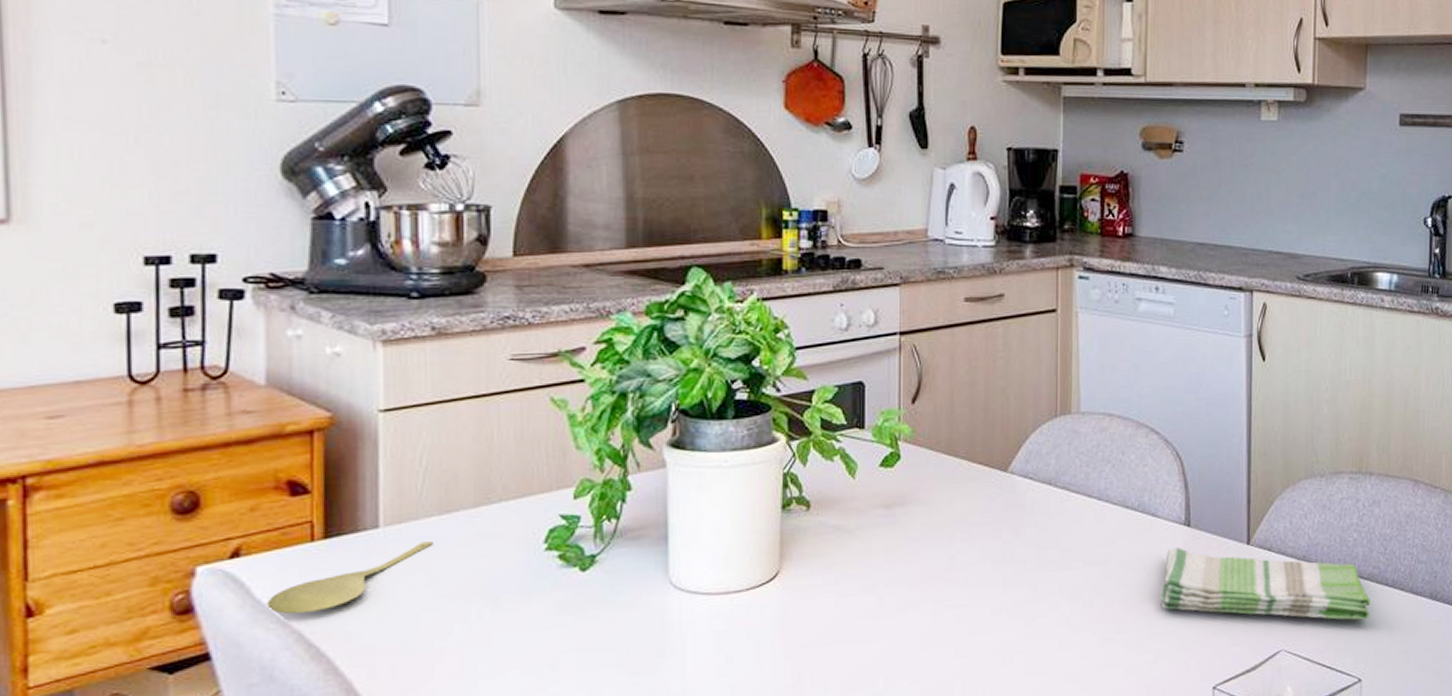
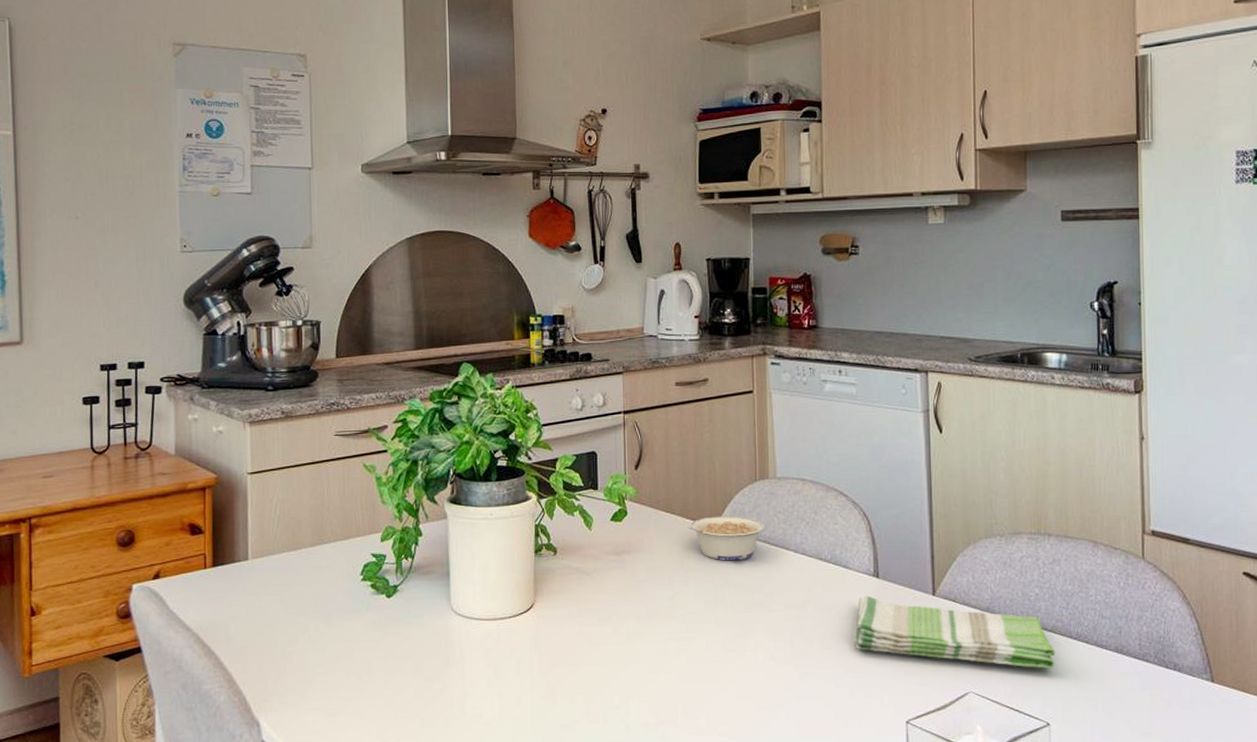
spoon: present [267,541,433,614] -> none [177,571,285,622]
legume: none [973,458,1064,512] -> present [687,516,764,561]

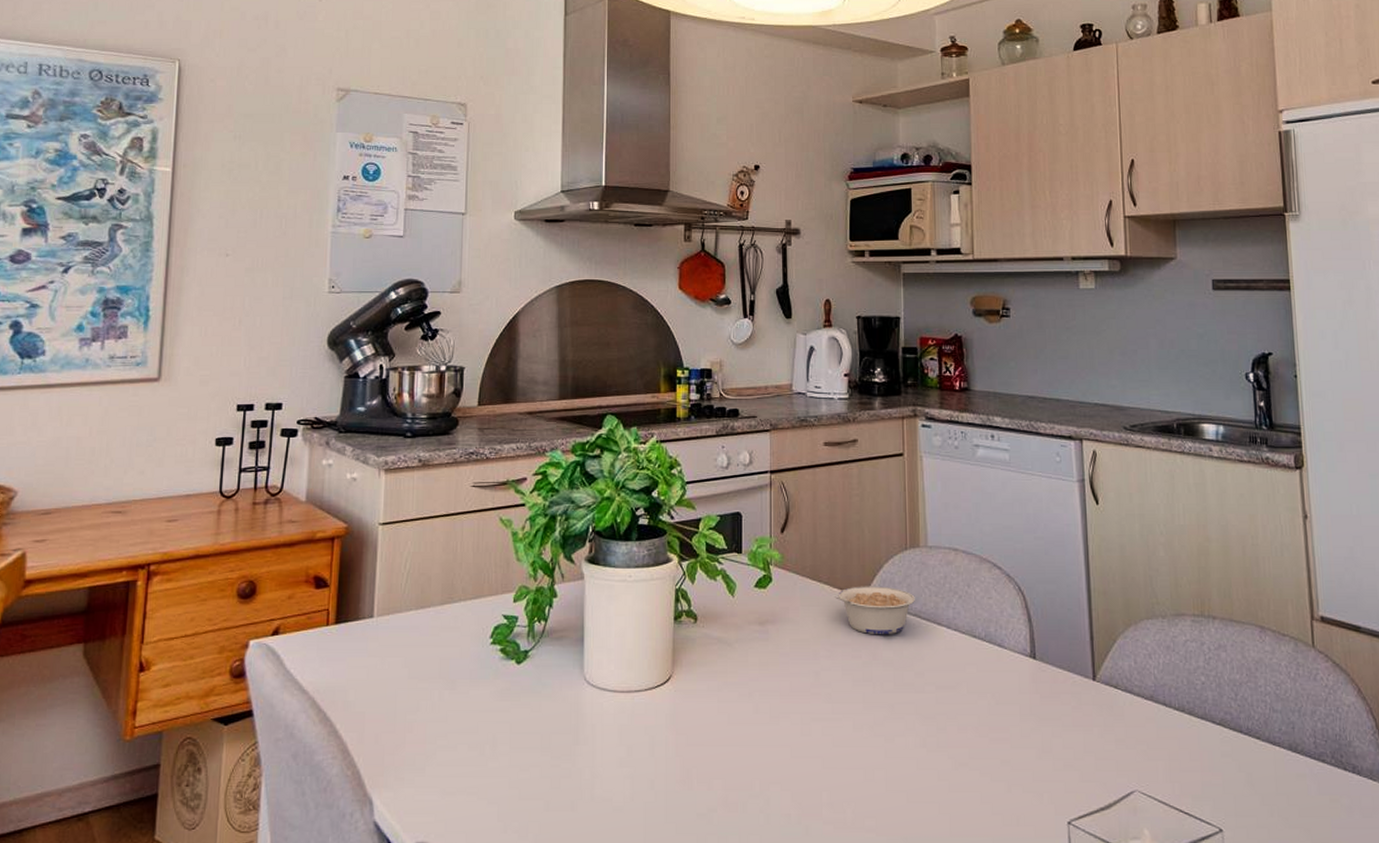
dish towel: present [854,595,1056,669] -> none [1011,678,1226,767]

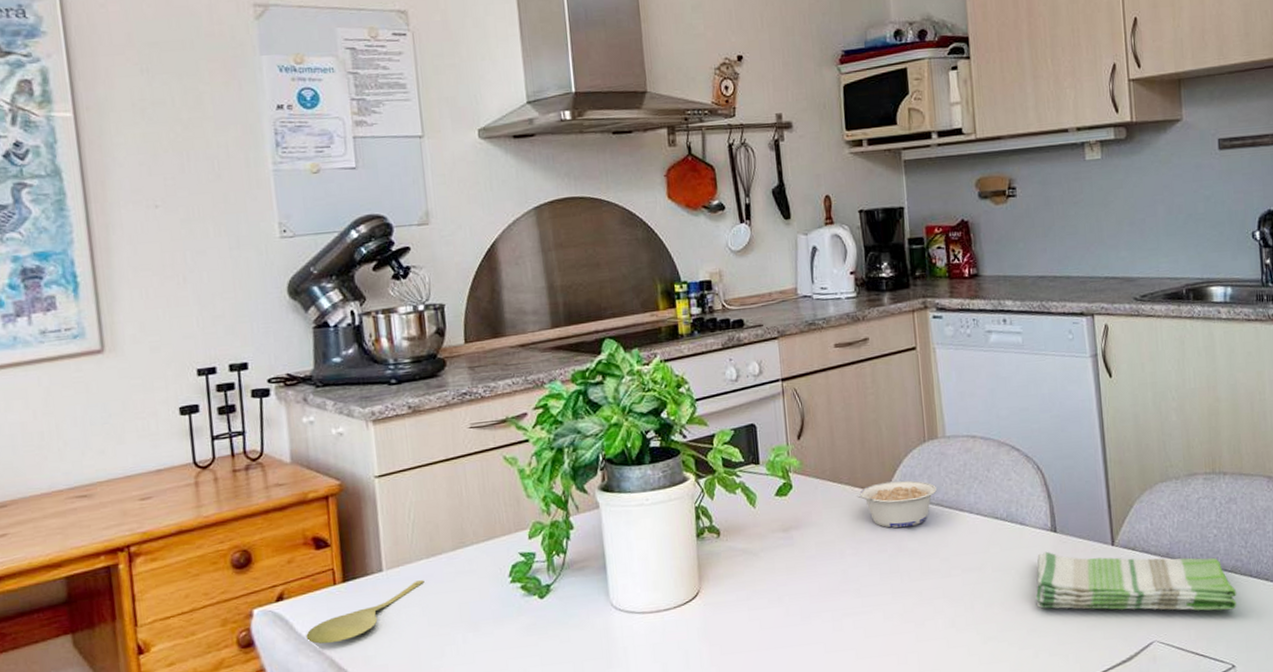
spoon: none [294,631,411,684] -> present [306,580,425,644]
dish towel: none [1011,678,1226,767] -> present [1035,551,1237,611]

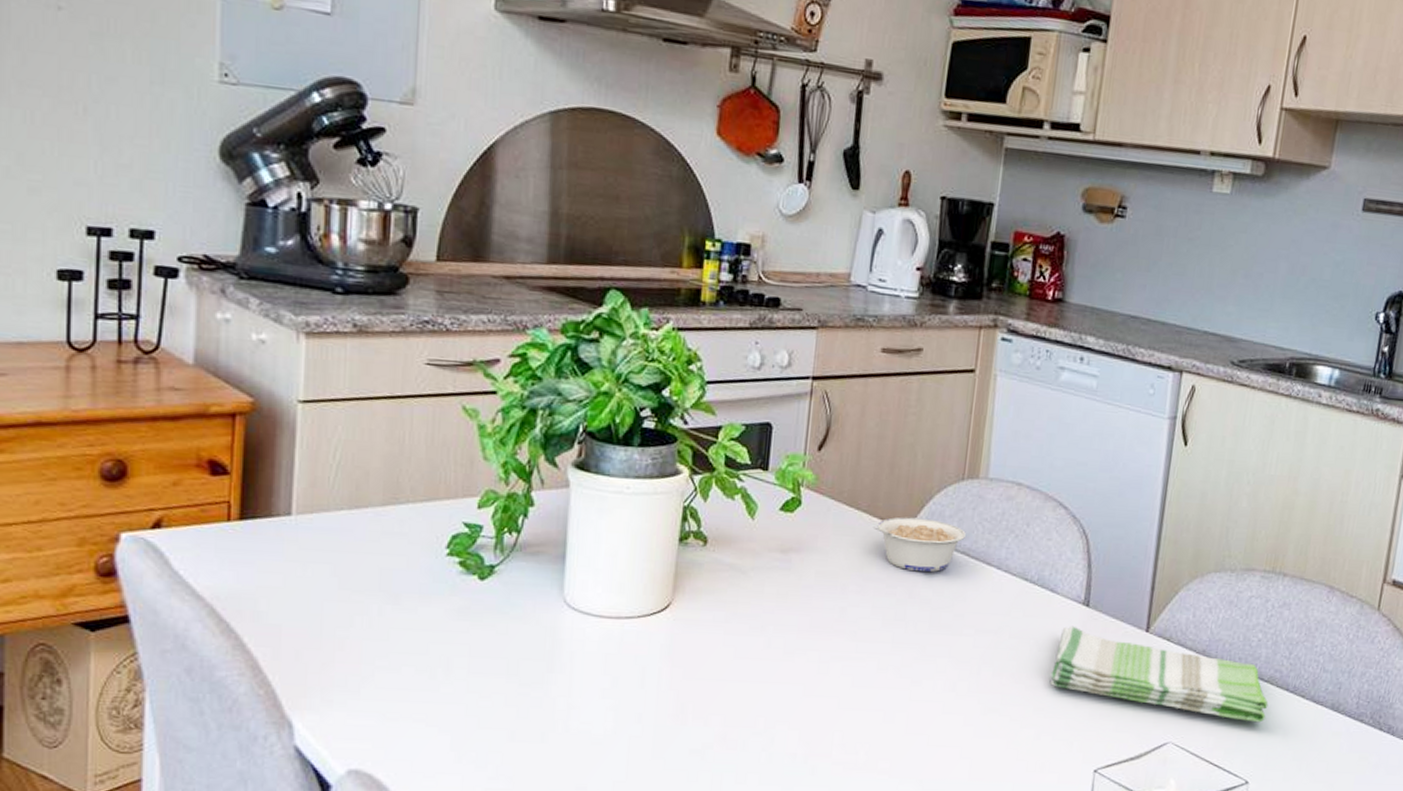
spoon: present [306,580,425,644] -> none [184,533,342,589]

